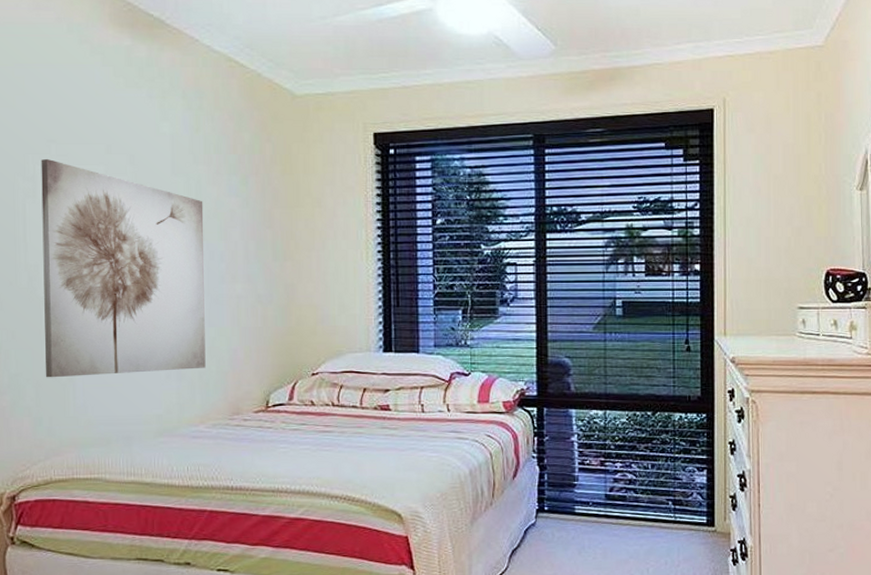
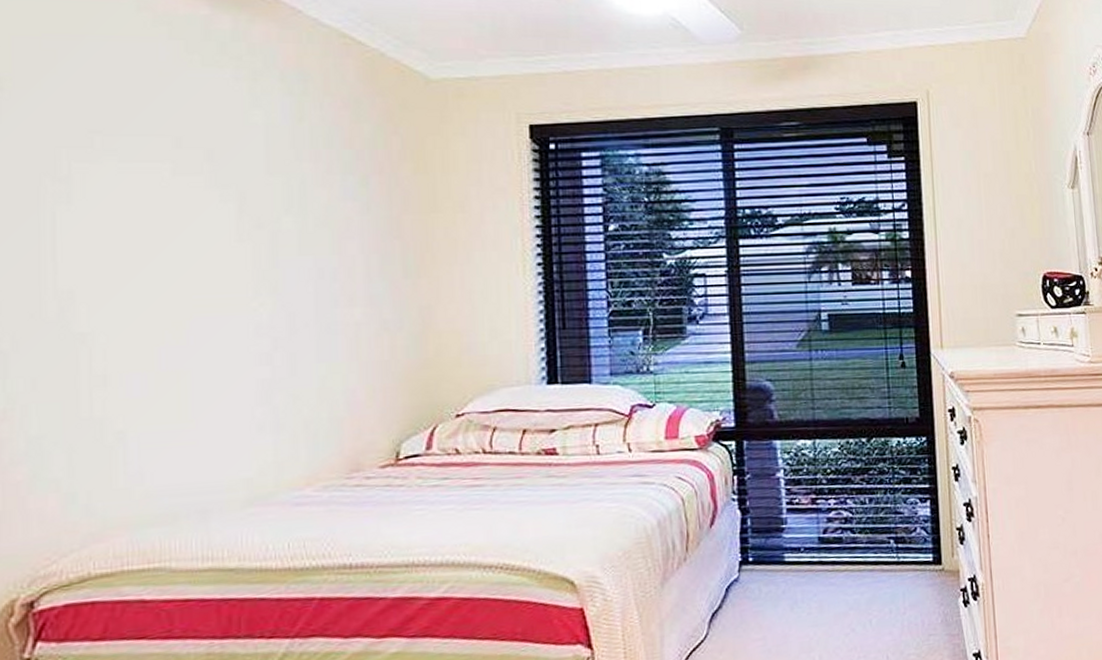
wall art: present [41,158,206,378] -> none [79,153,313,439]

